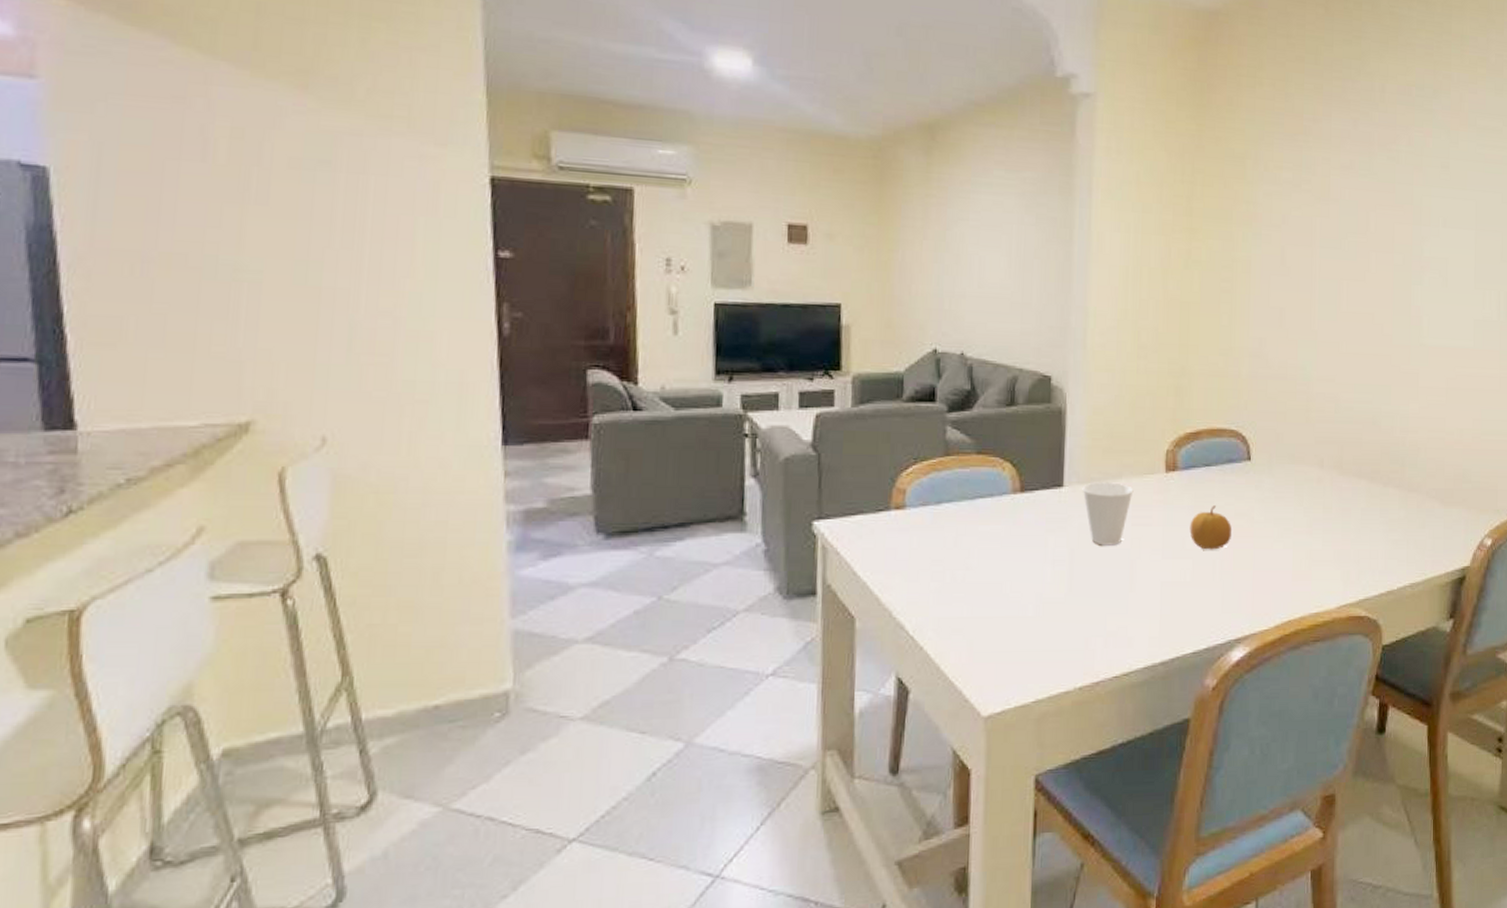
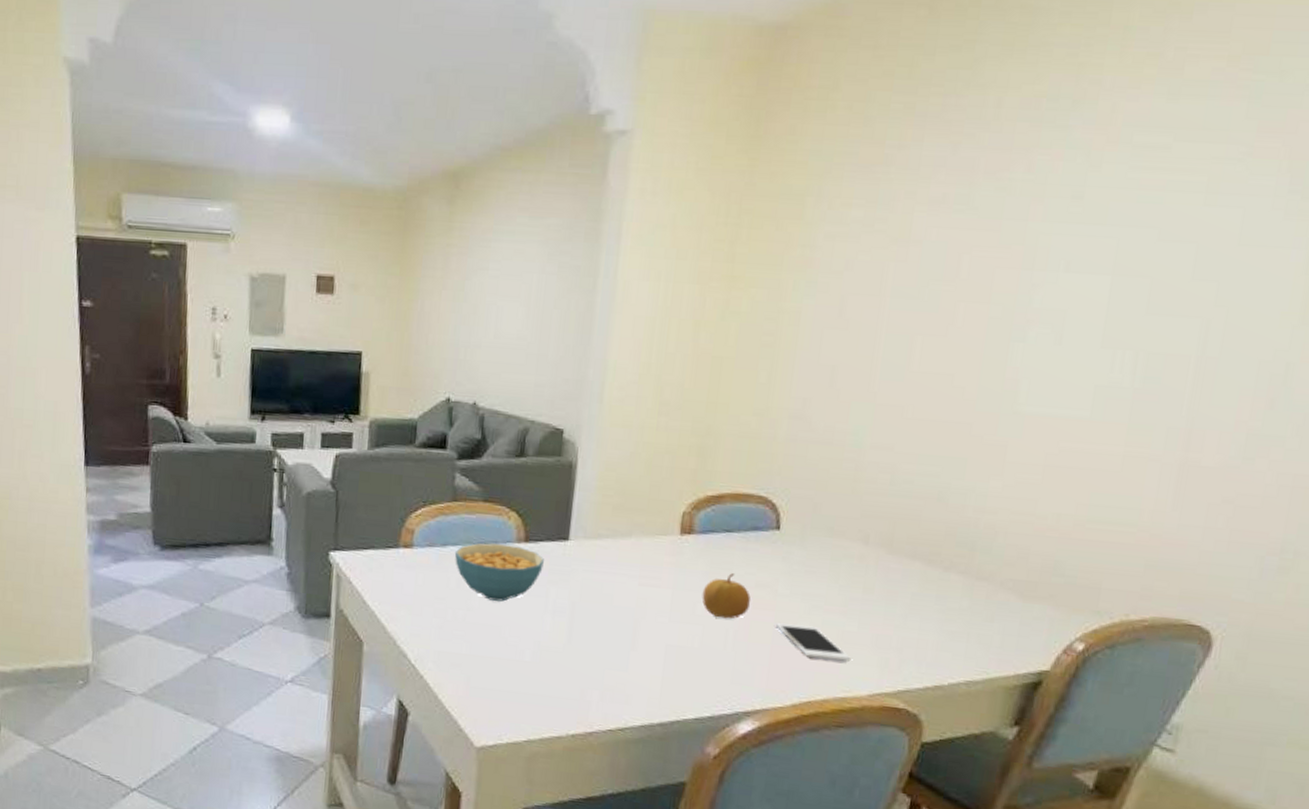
cereal bowl: none [949,497,1041,556] -> present [454,543,544,602]
cup: present [1082,482,1134,546] -> none [588,538,643,603]
cell phone: none [1254,549,1320,579] -> present [775,623,852,662]

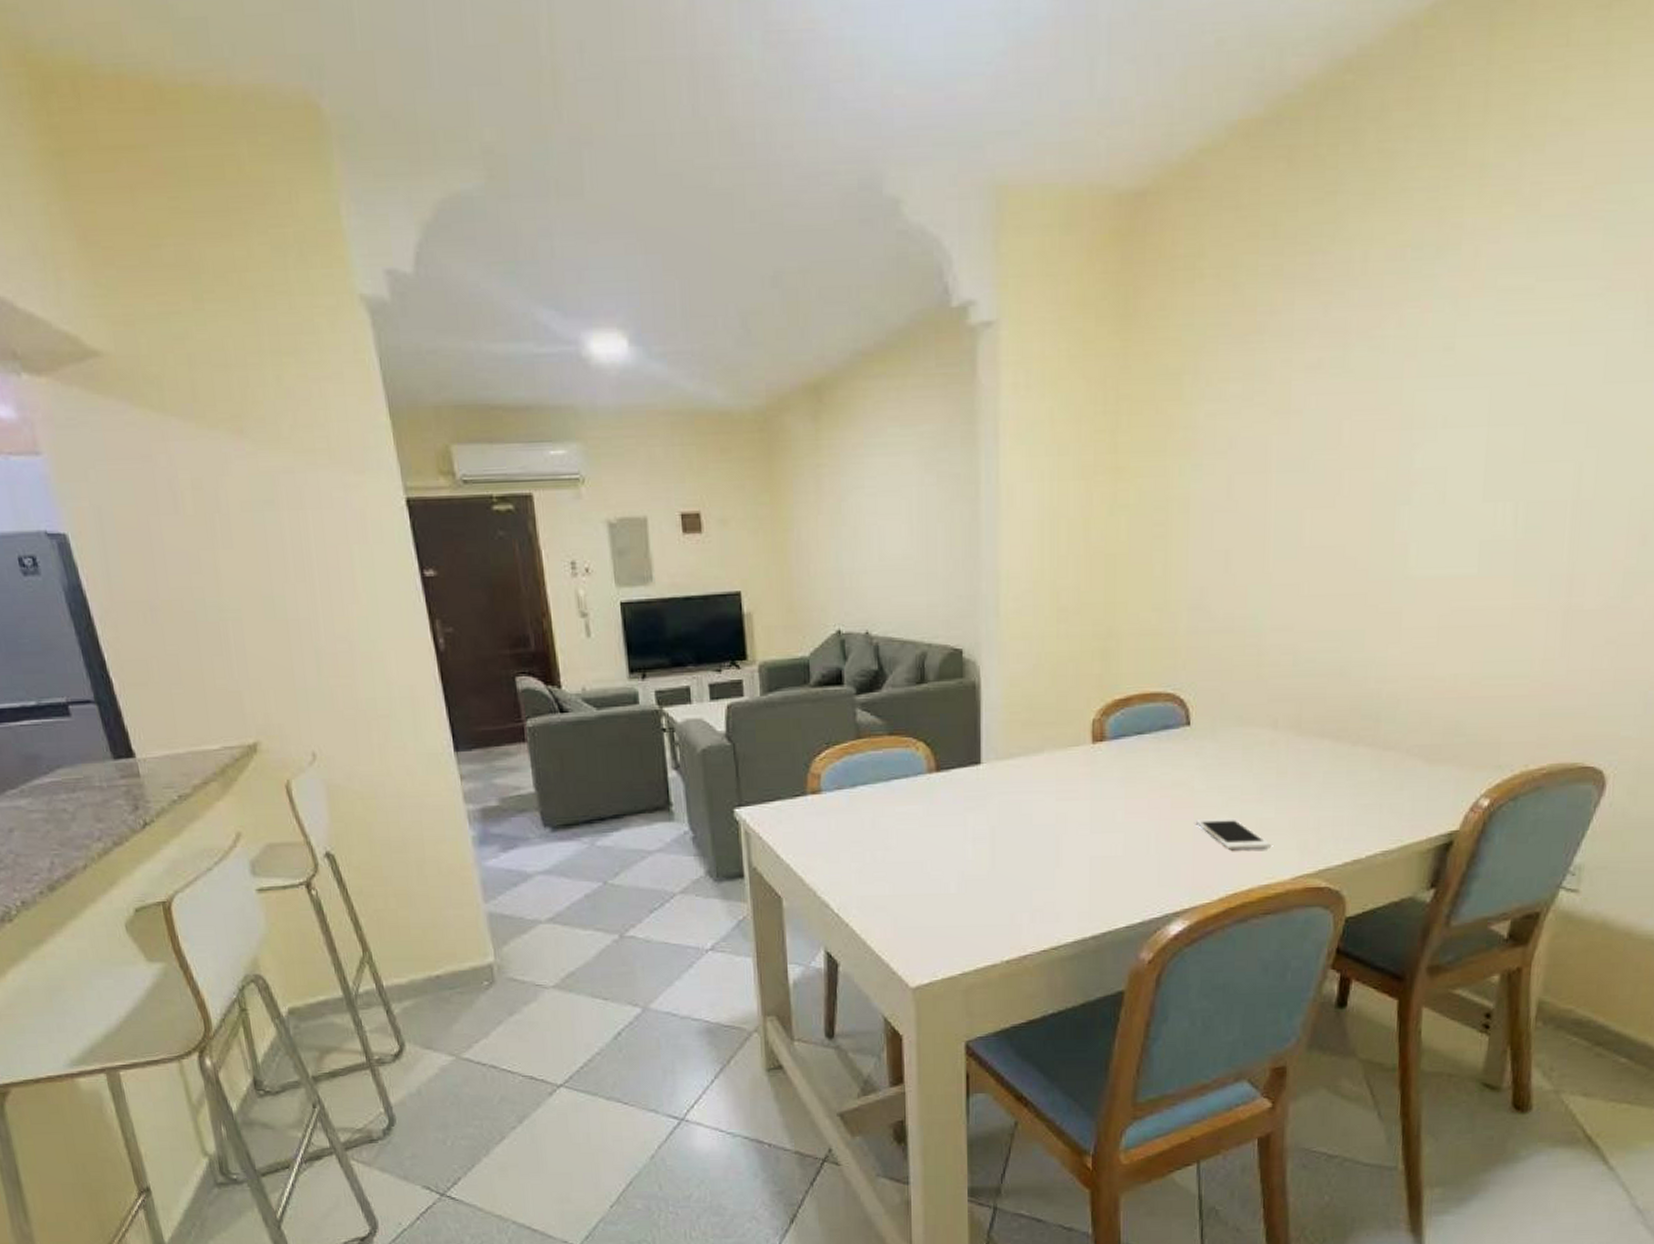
cereal bowl: present [454,543,544,602] -> none [865,777,958,836]
fruit: present [702,573,751,619] -> none [1120,776,1168,823]

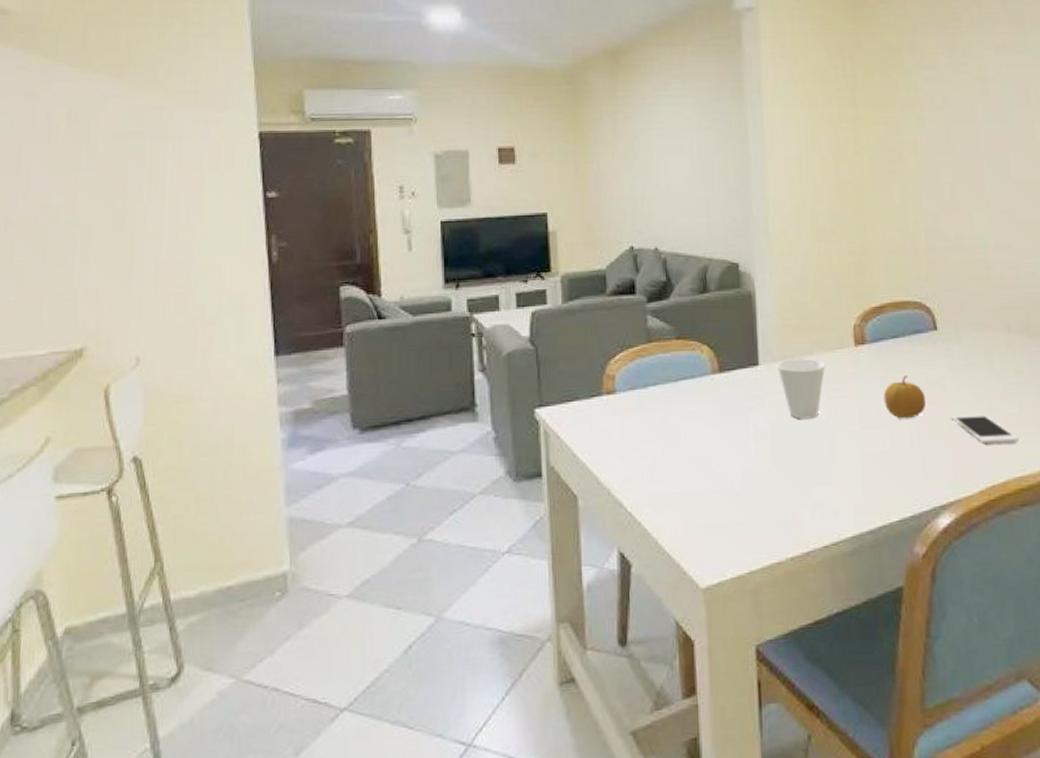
cup: none [1001,756,1057,822] -> present [776,358,826,419]
fruit: none [1120,776,1168,823] -> present [883,375,926,419]

